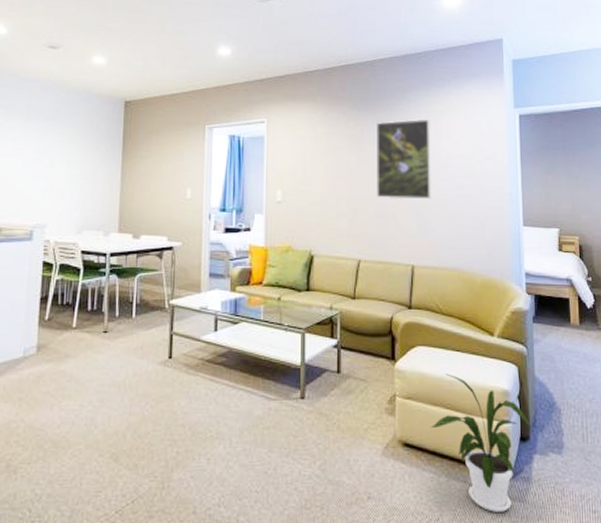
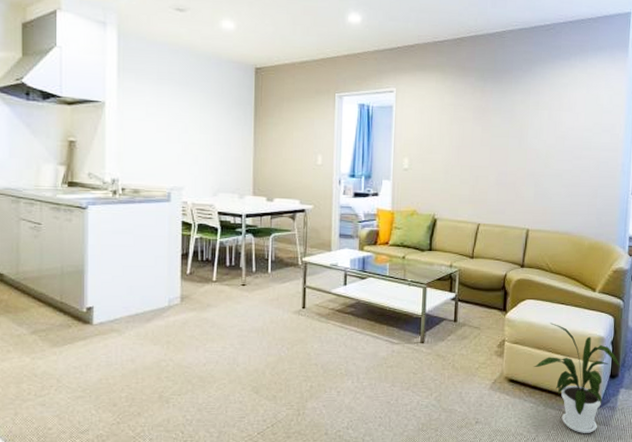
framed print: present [377,119,431,200] -> none [498,91,554,169]

